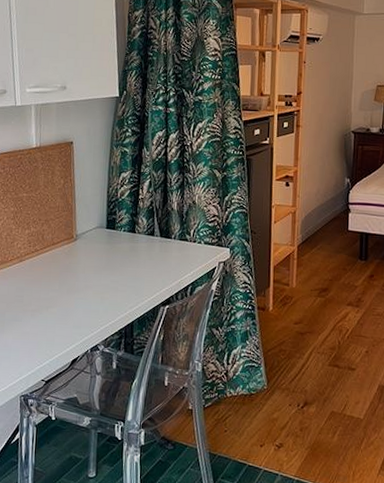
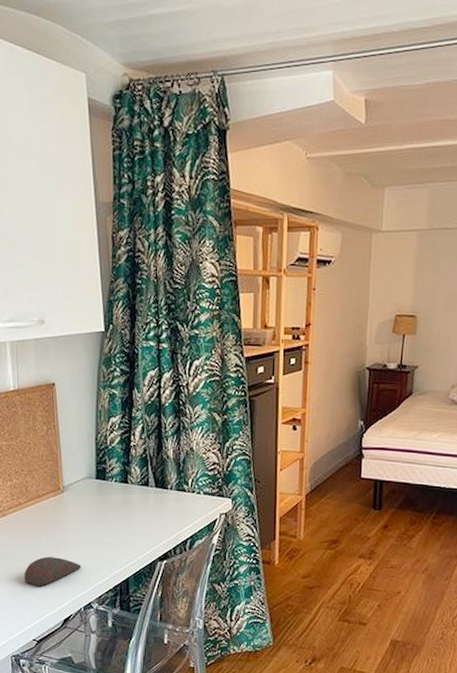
computer mouse: none [36,300,90,329] -> present [24,557,82,586]

